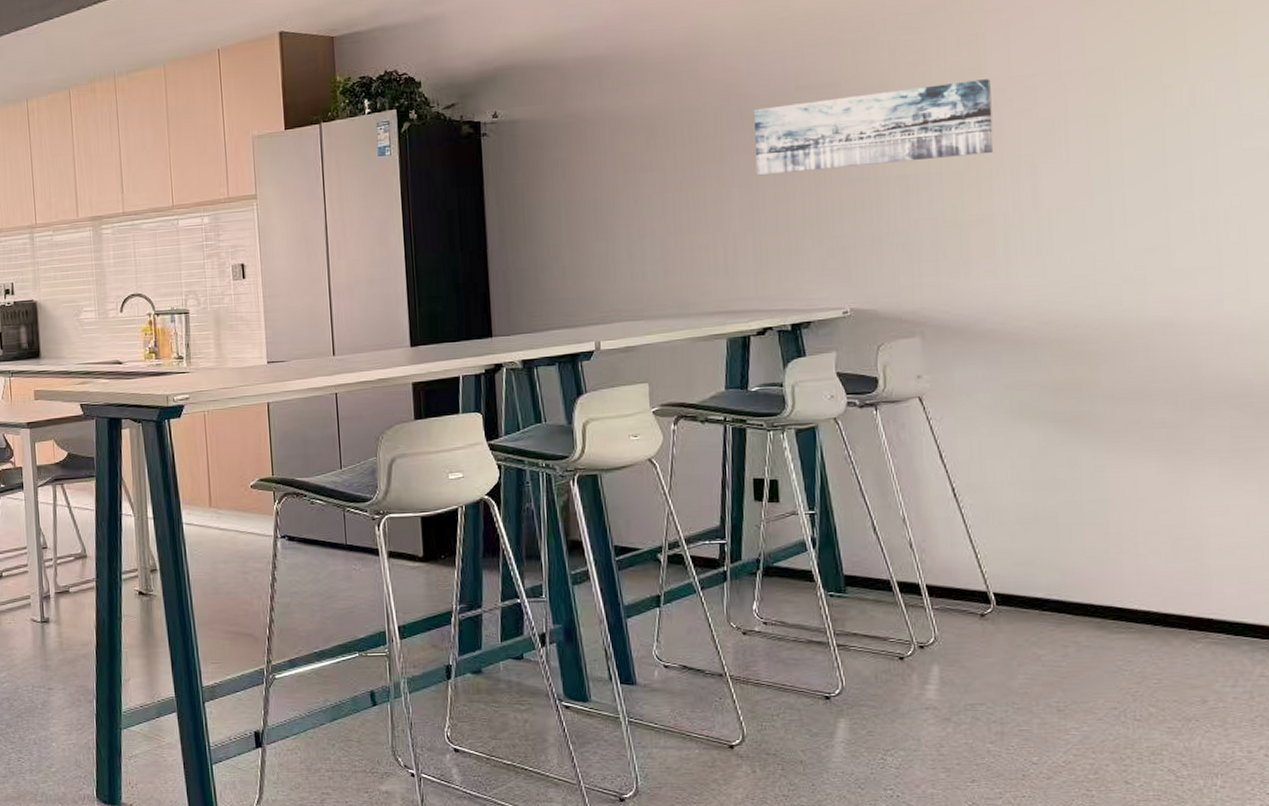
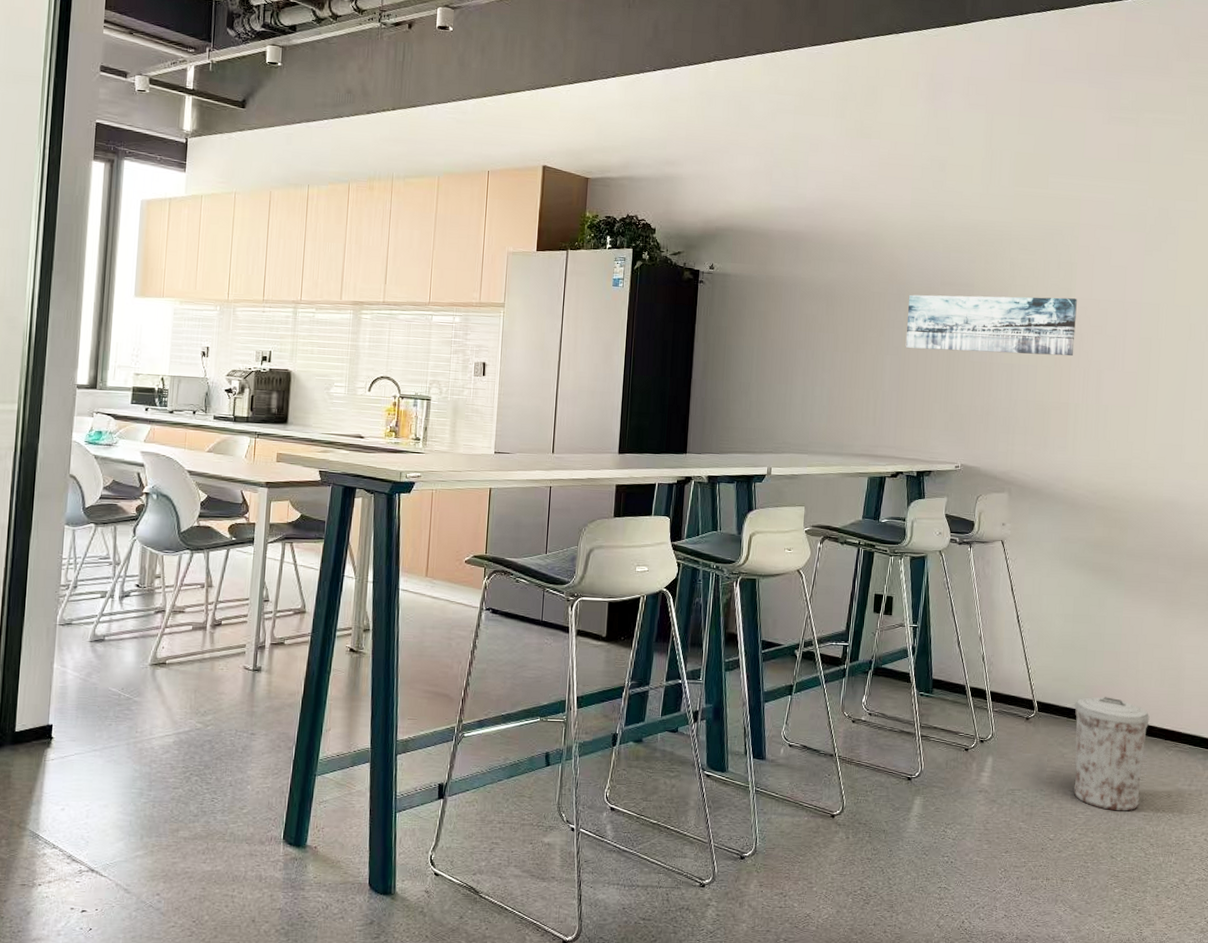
trash can: none [1048,580,1162,724] -> present [1074,697,1150,811]

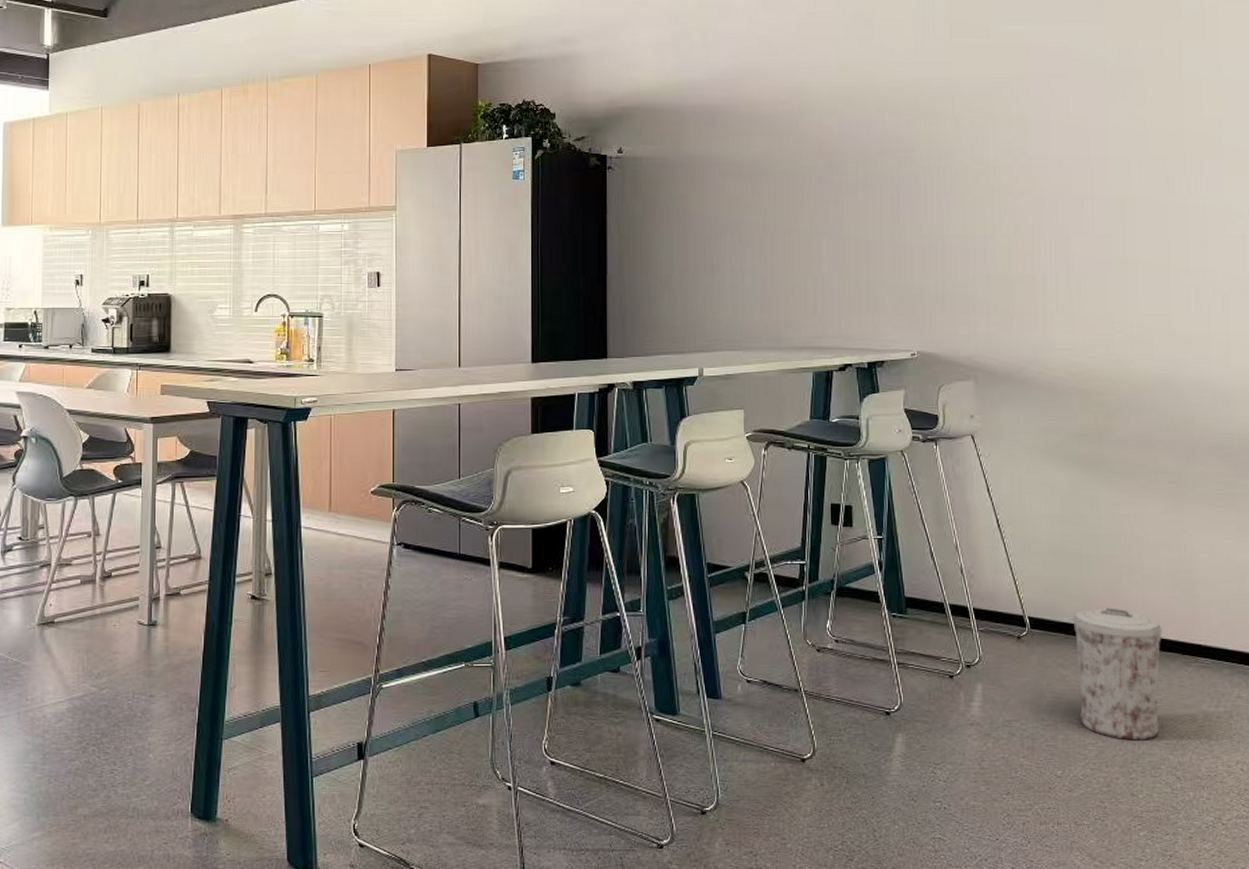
wall art: present [905,294,1077,357] -> none [842,157,1036,226]

